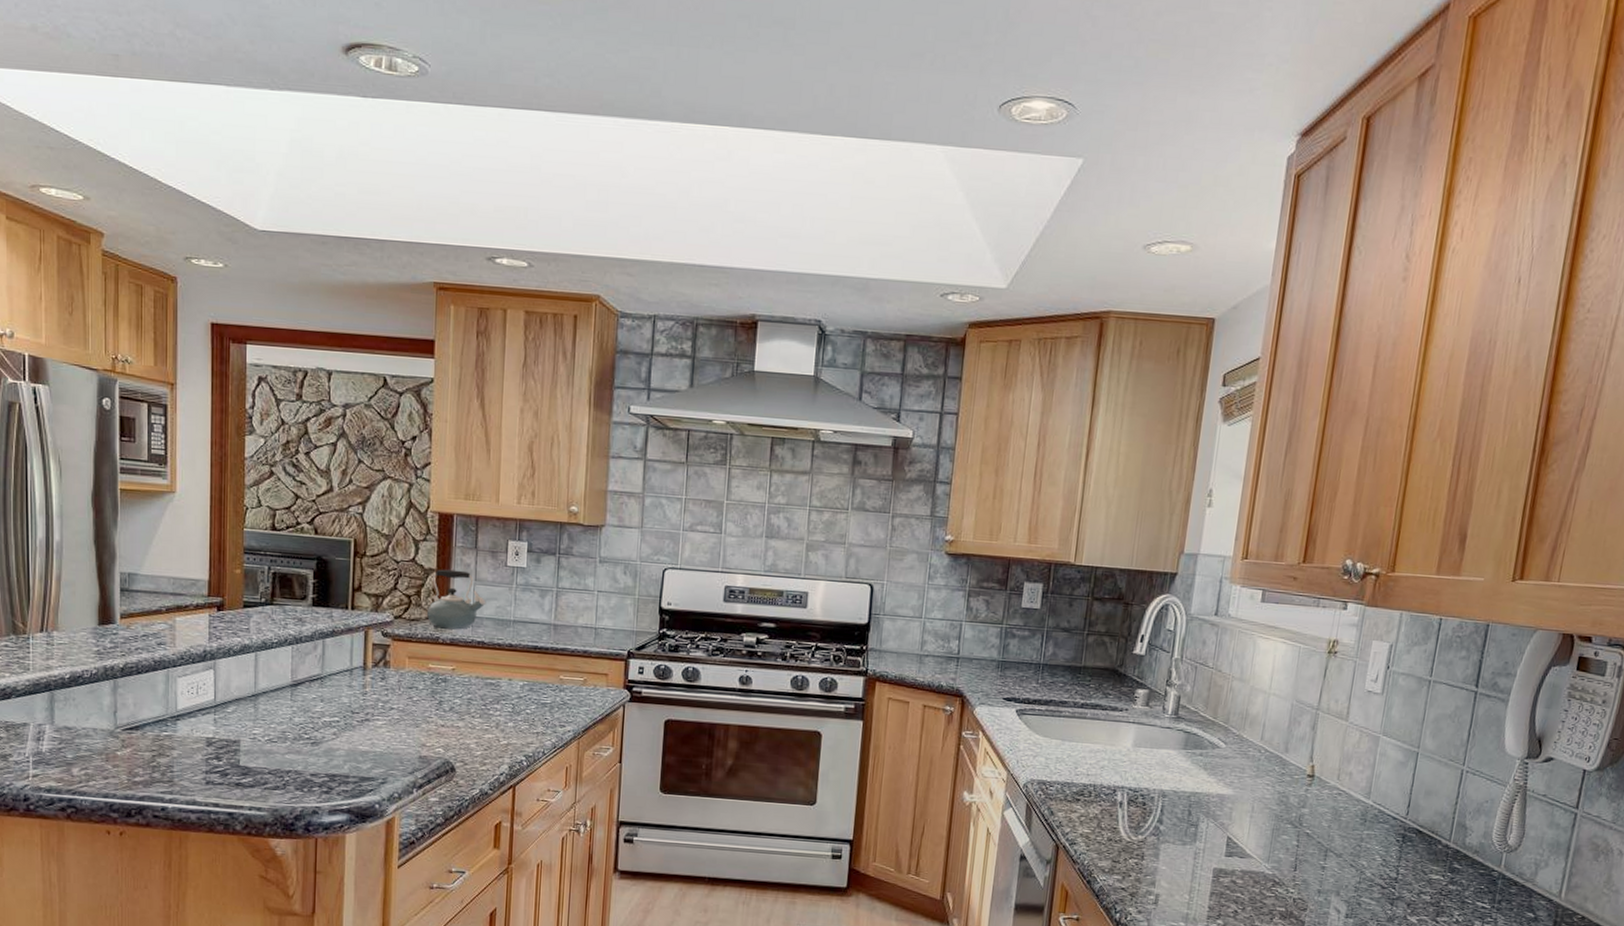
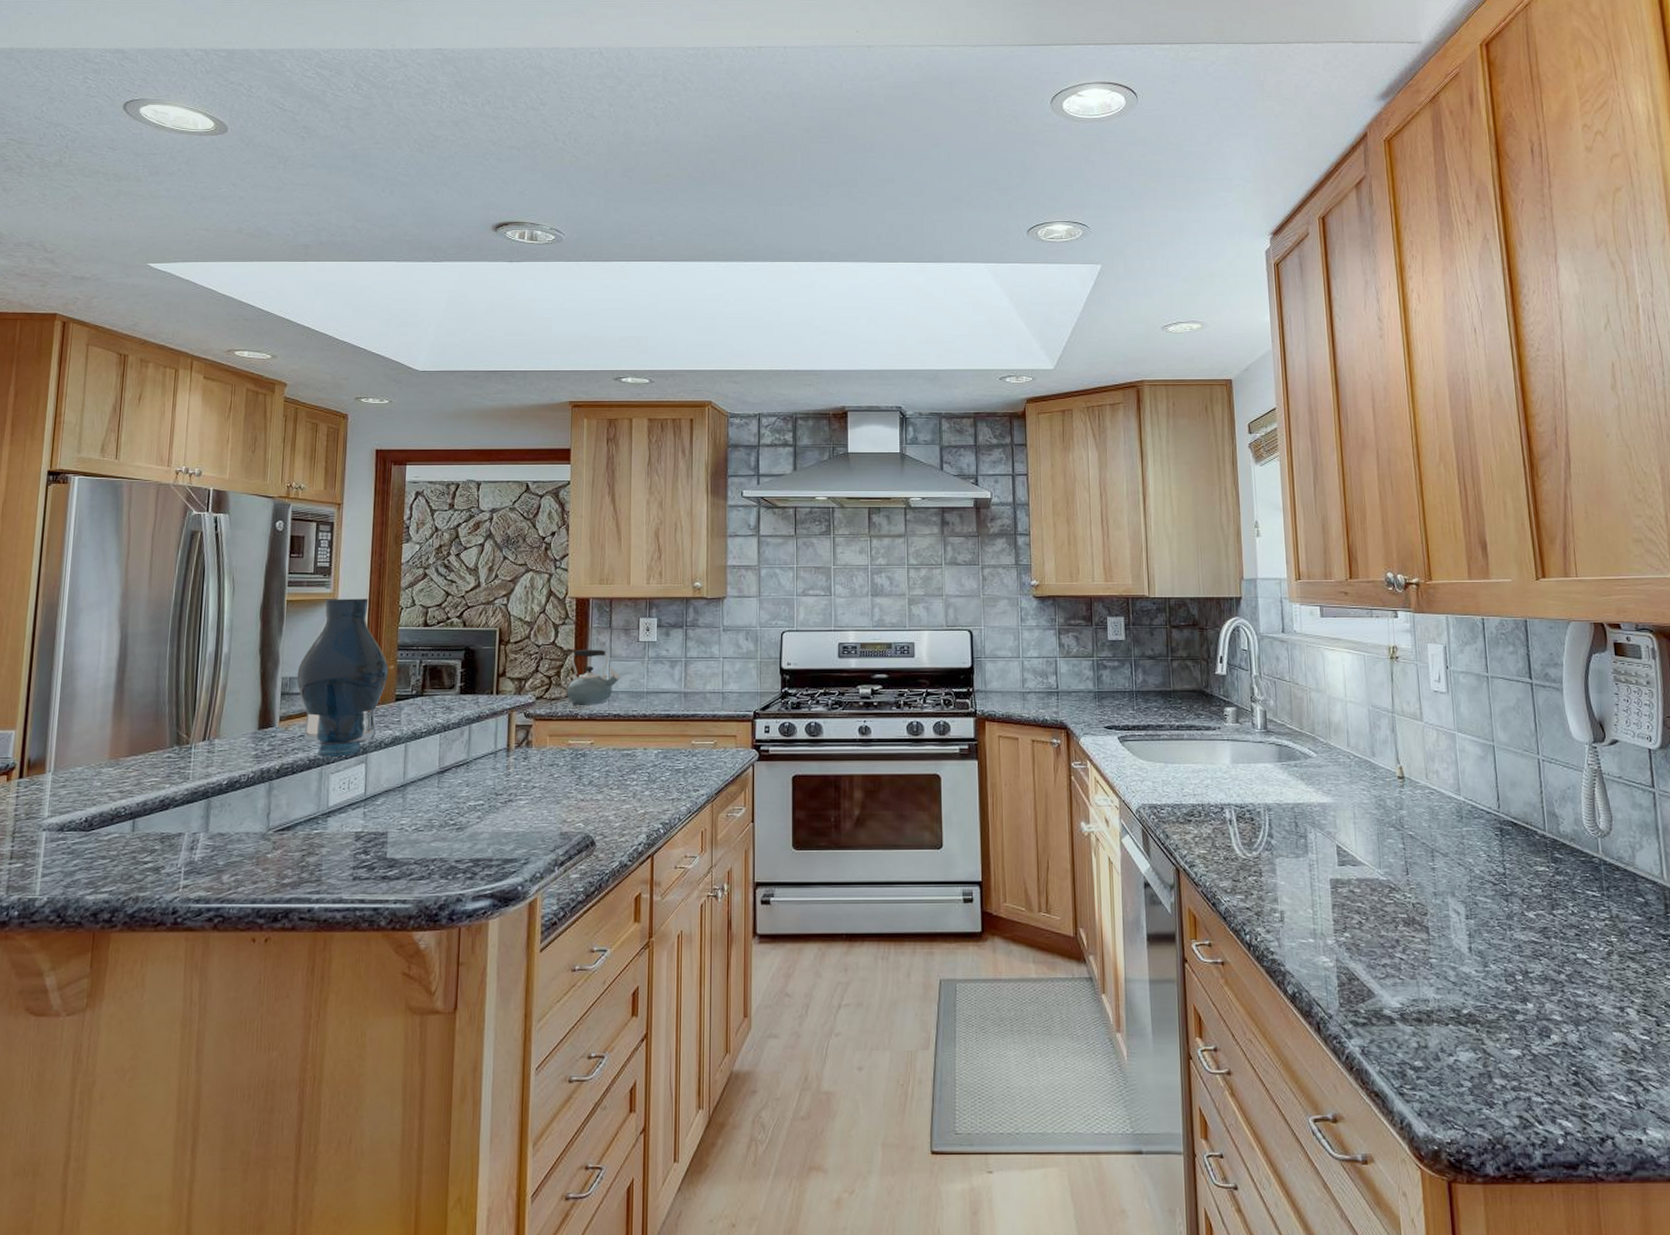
vase: none [136,491,235,660] -> present [297,598,389,757]

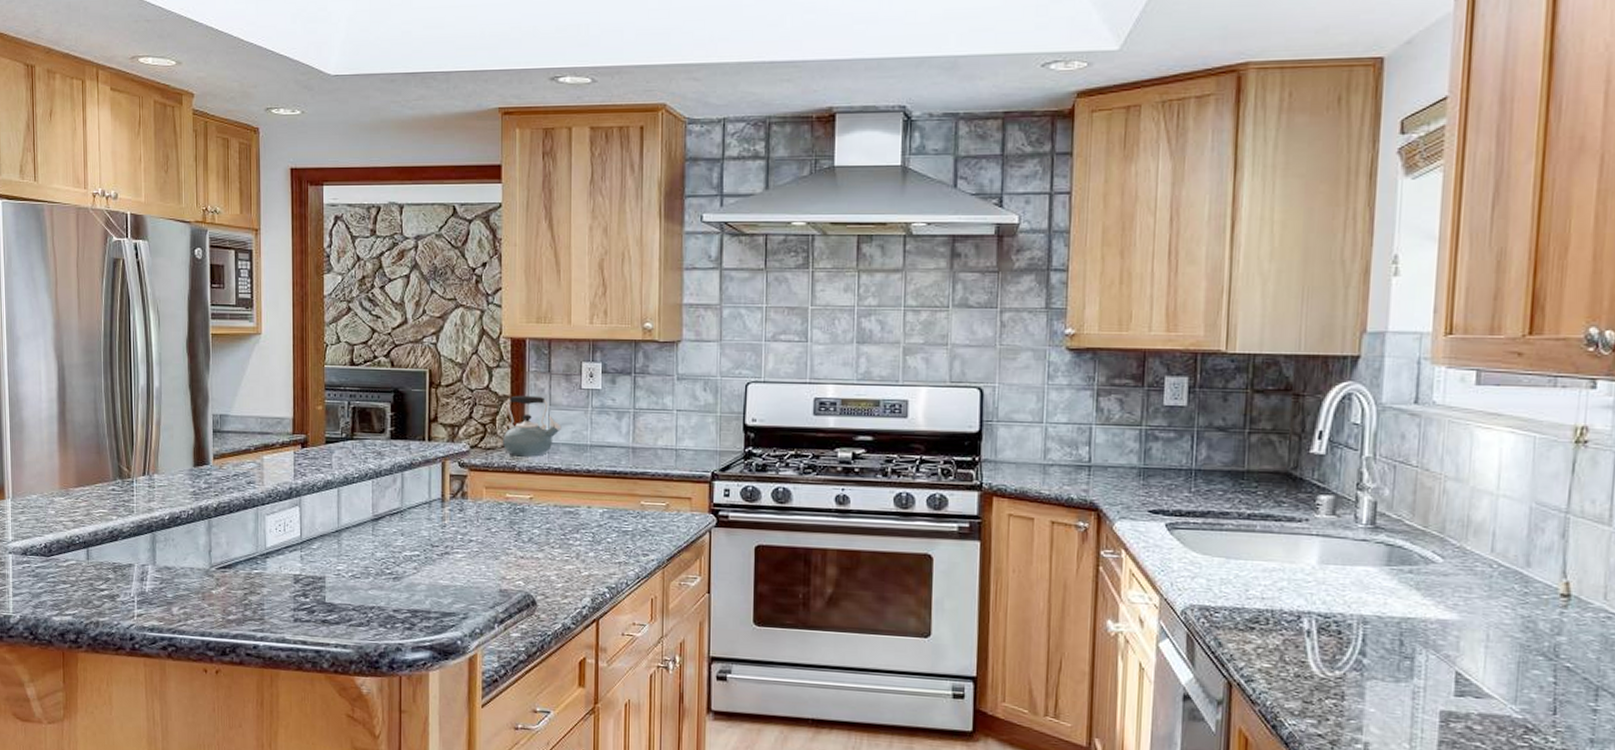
vase: present [297,598,389,757] -> none [227,333,317,498]

